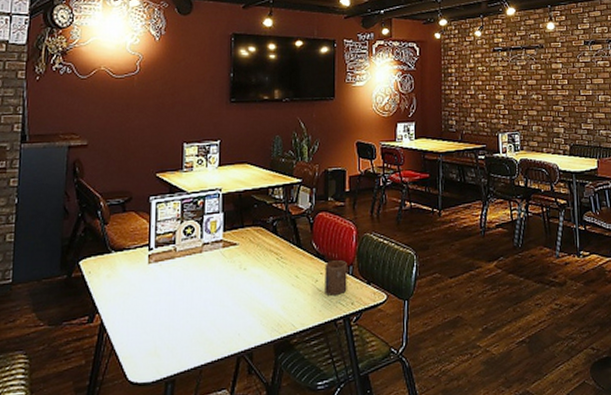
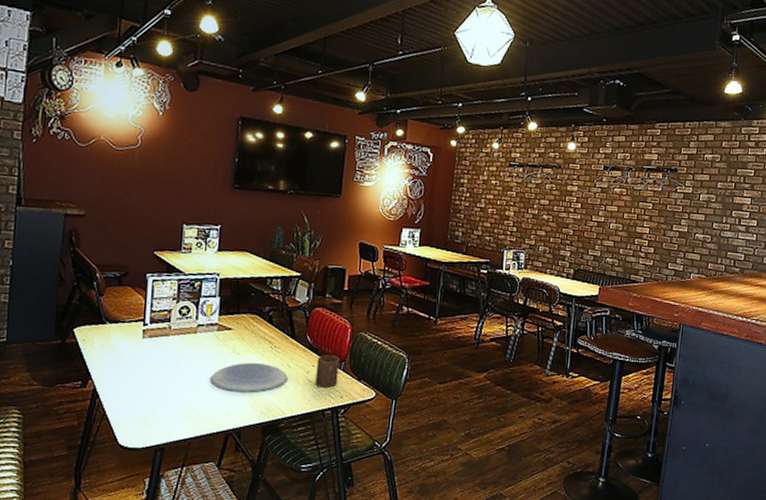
plate: none [218,276,296,310] -> present [210,362,288,392]

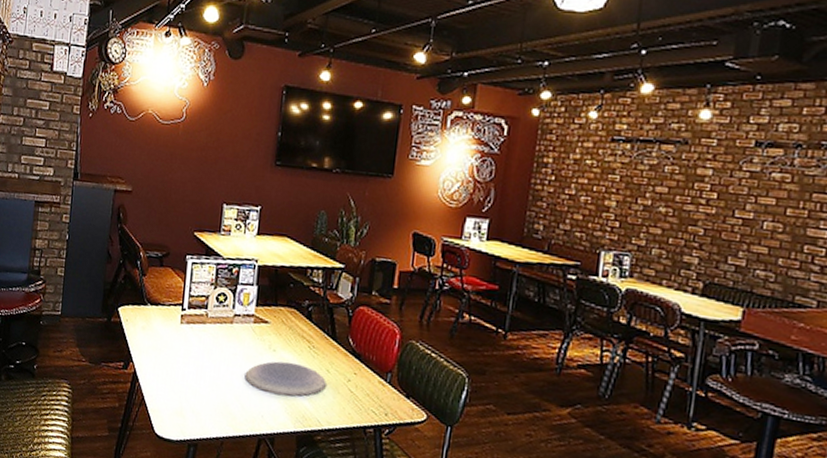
cup: present [315,355,339,388] -> none [356,362,385,402]

